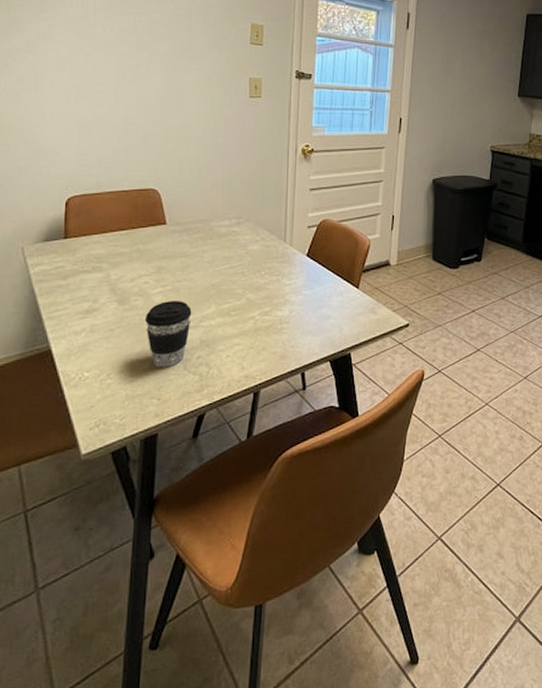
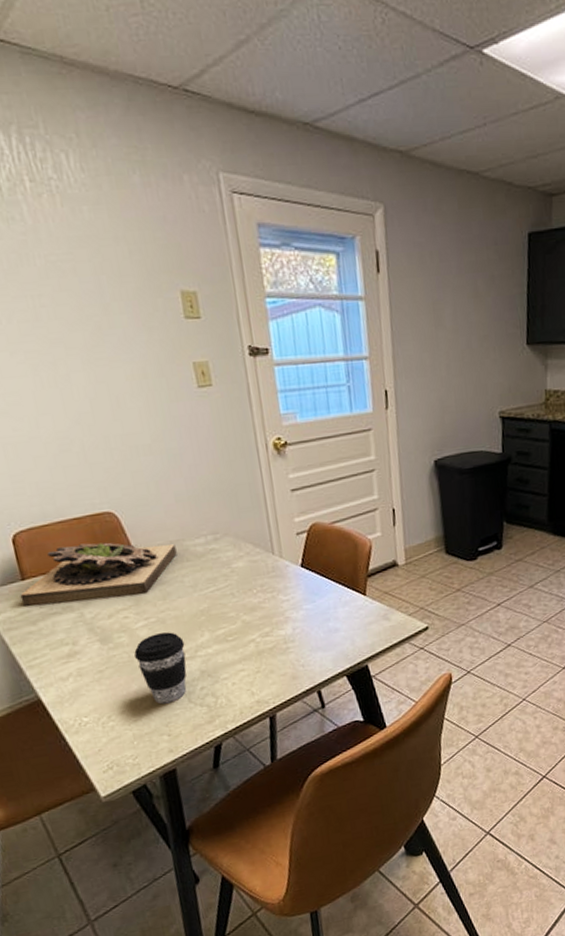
succulent planter: none [58,213,203,264] -> present [20,542,177,606]

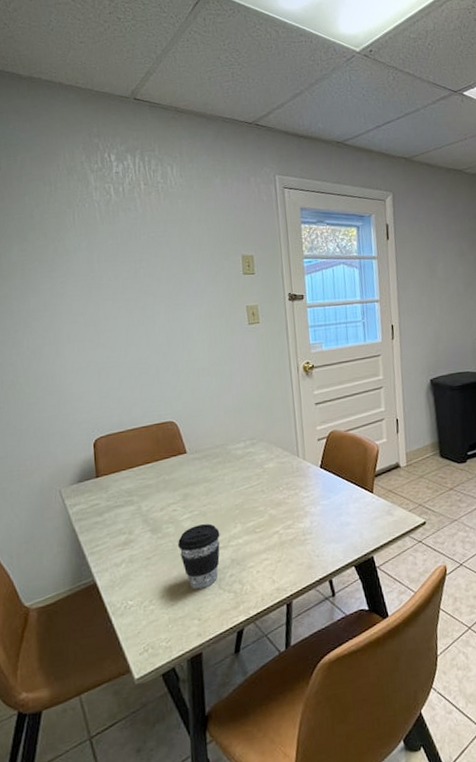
succulent planter: present [20,542,177,606] -> none [93,446,221,500]

